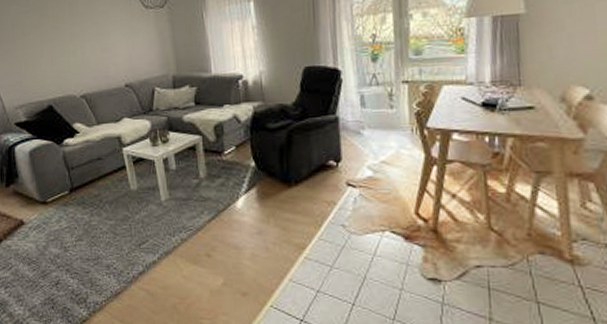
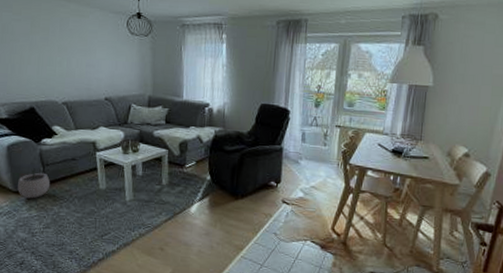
plant pot: none [44,173,78,209] -> present [18,168,51,199]

